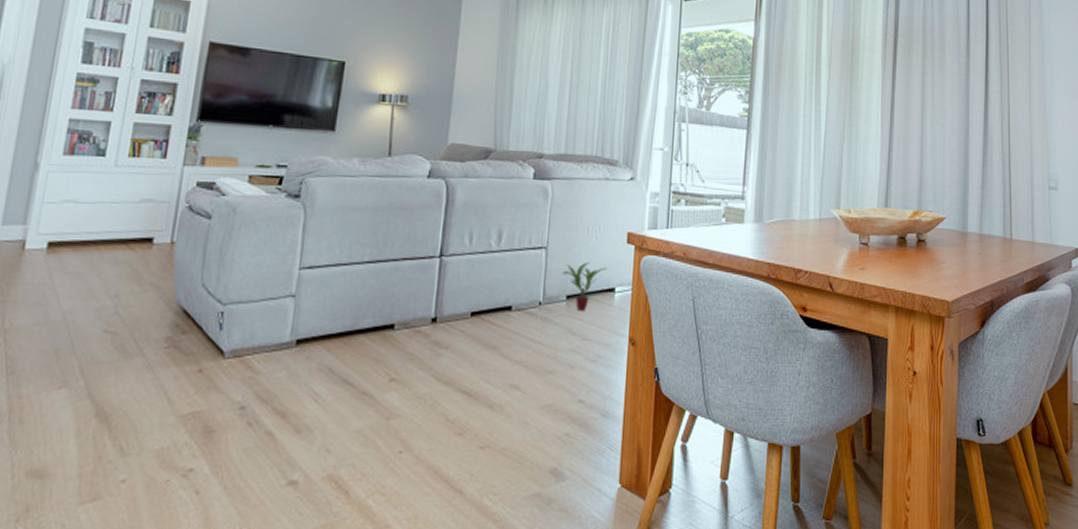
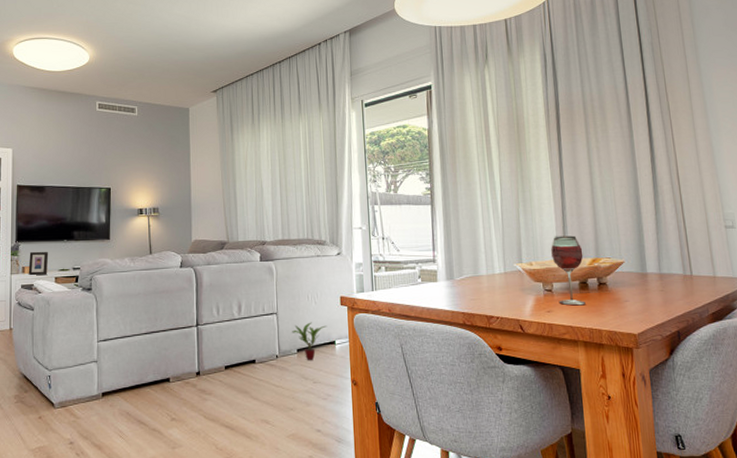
picture frame: none [209,136,245,172] -> present [28,251,49,276]
wineglass: none [871,181,905,264] -> present [550,235,586,306]

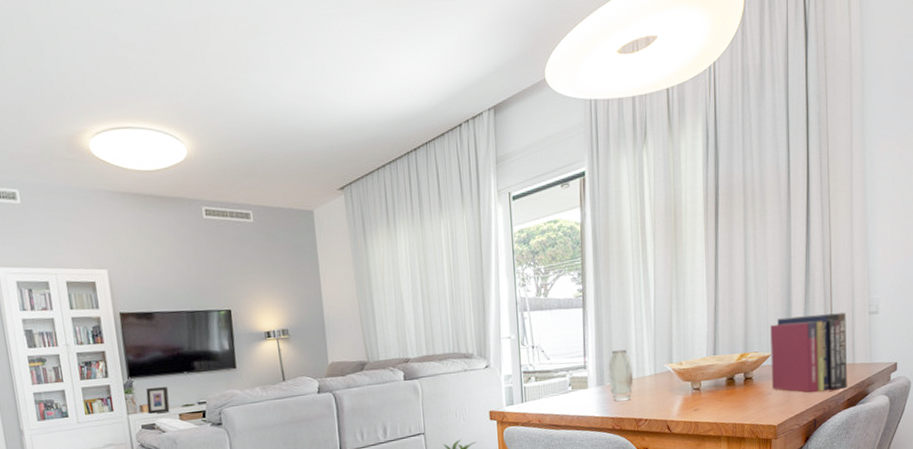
vase: none [457,246,483,297] -> present [608,349,634,402]
wineglass: present [550,235,586,306] -> none [700,331,732,403]
books: none [621,225,711,303] -> present [770,312,847,393]

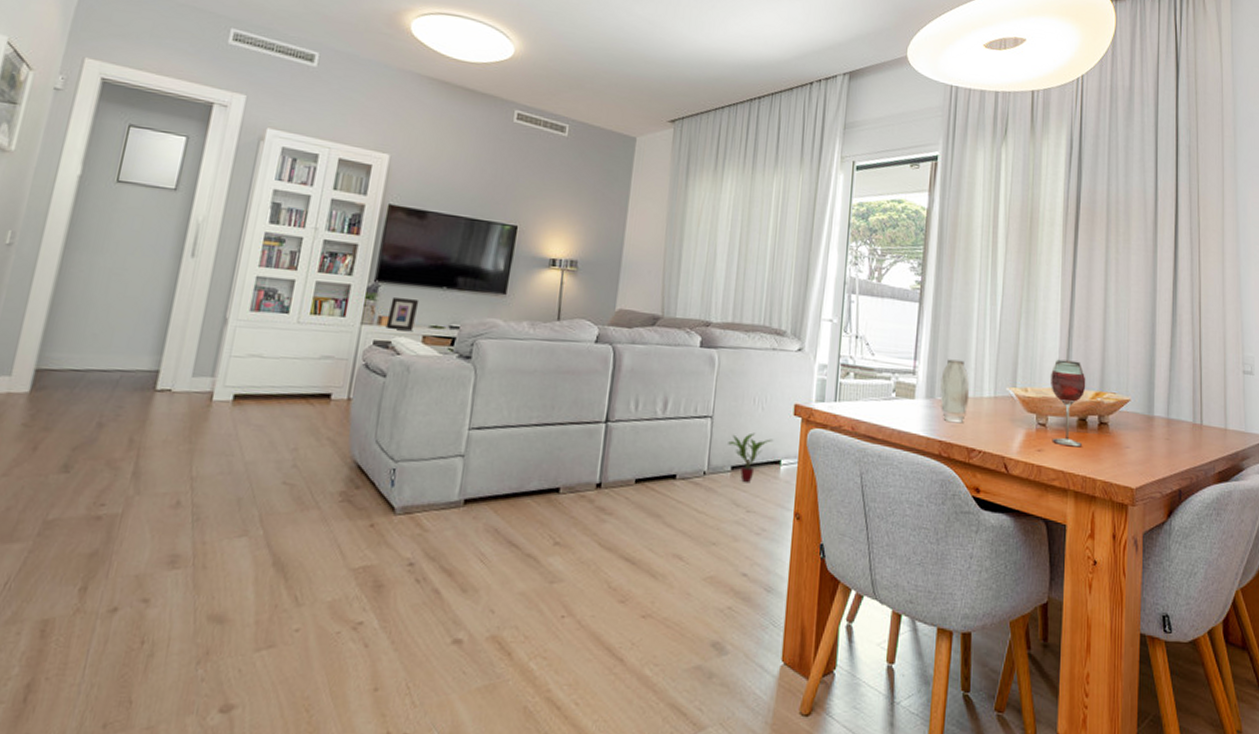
wineglass: none [700,331,732,403] -> present [1049,359,1086,448]
books: present [770,312,847,393] -> none [1130,358,1219,459]

